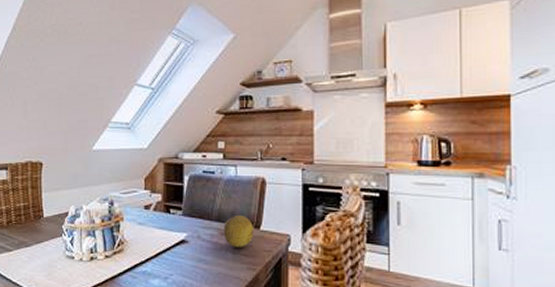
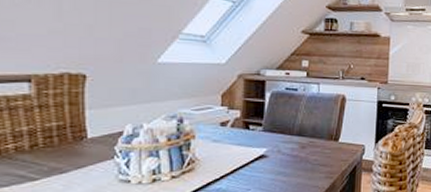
fruit: present [223,214,254,247] -> none [304,128,333,159]

